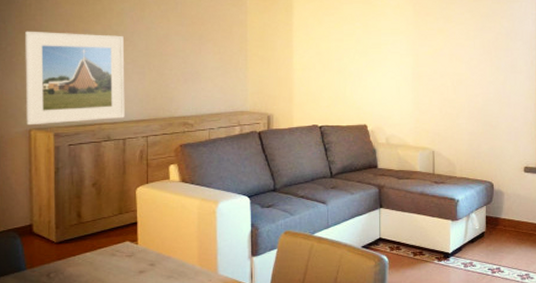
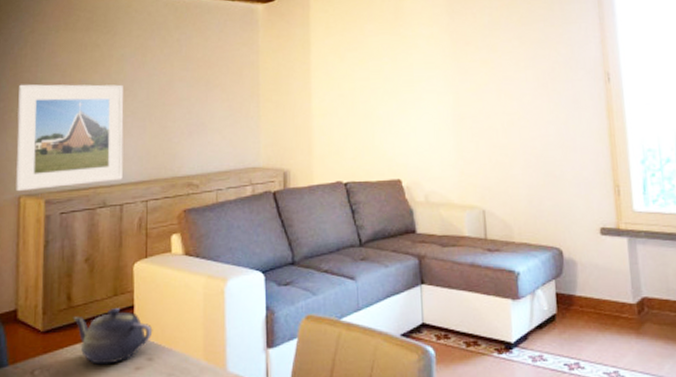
teapot: none [83,224,154,269] -> present [73,308,153,365]

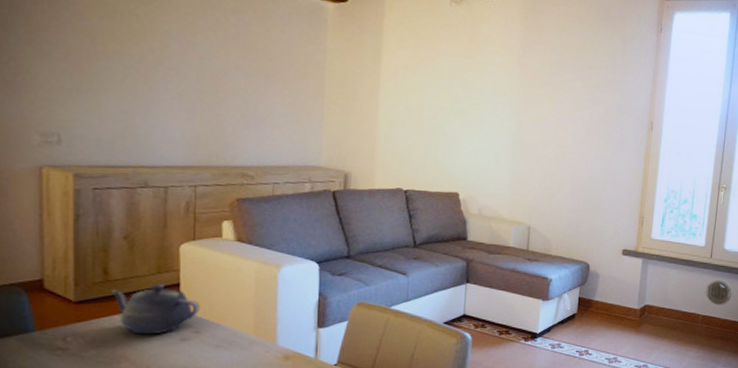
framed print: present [16,84,124,192] -> none [34,44,170,163]

